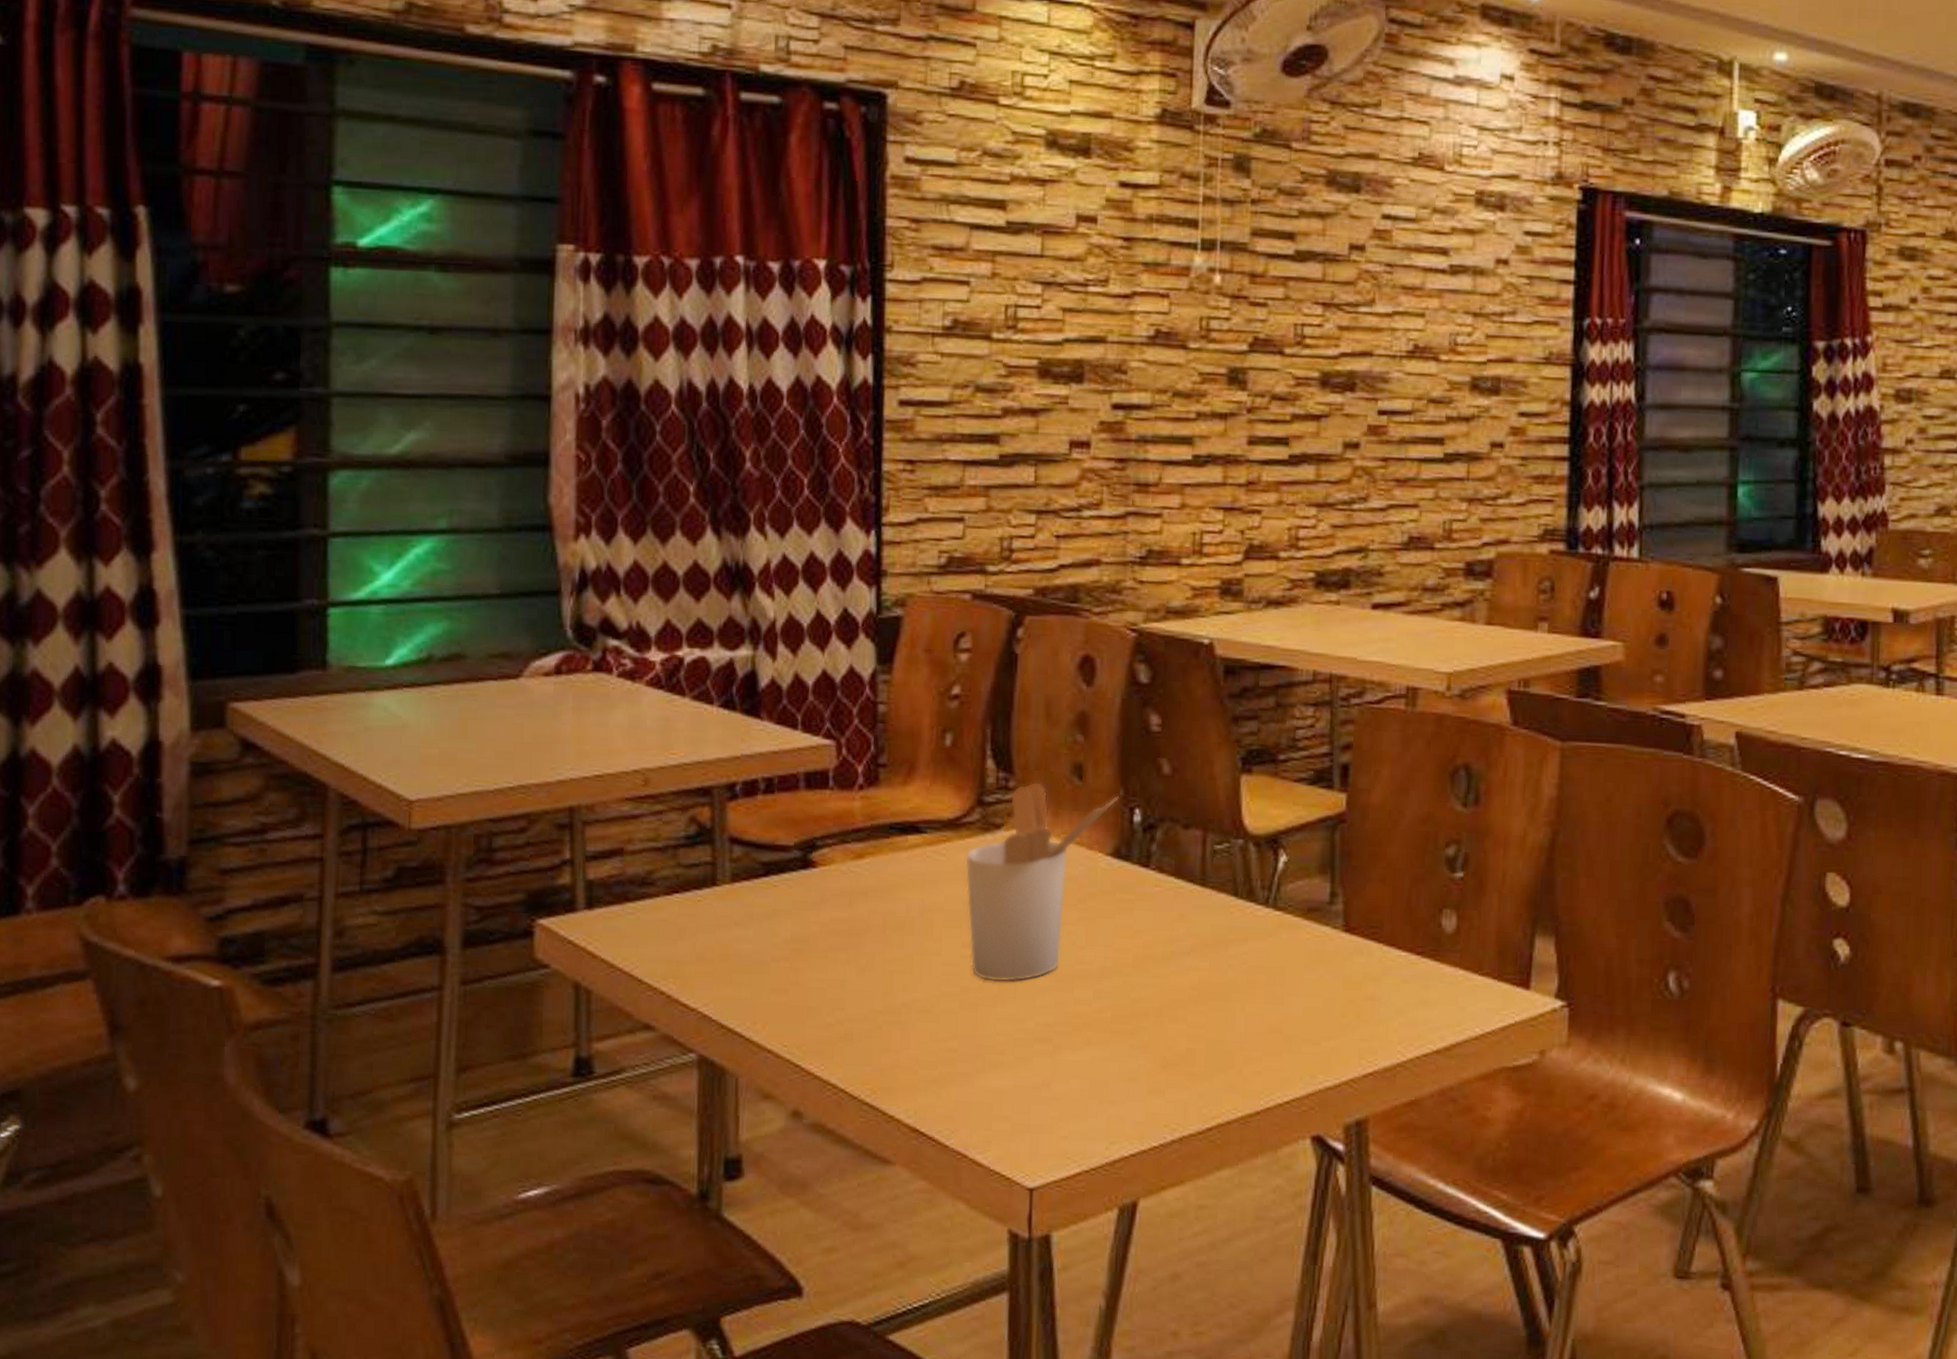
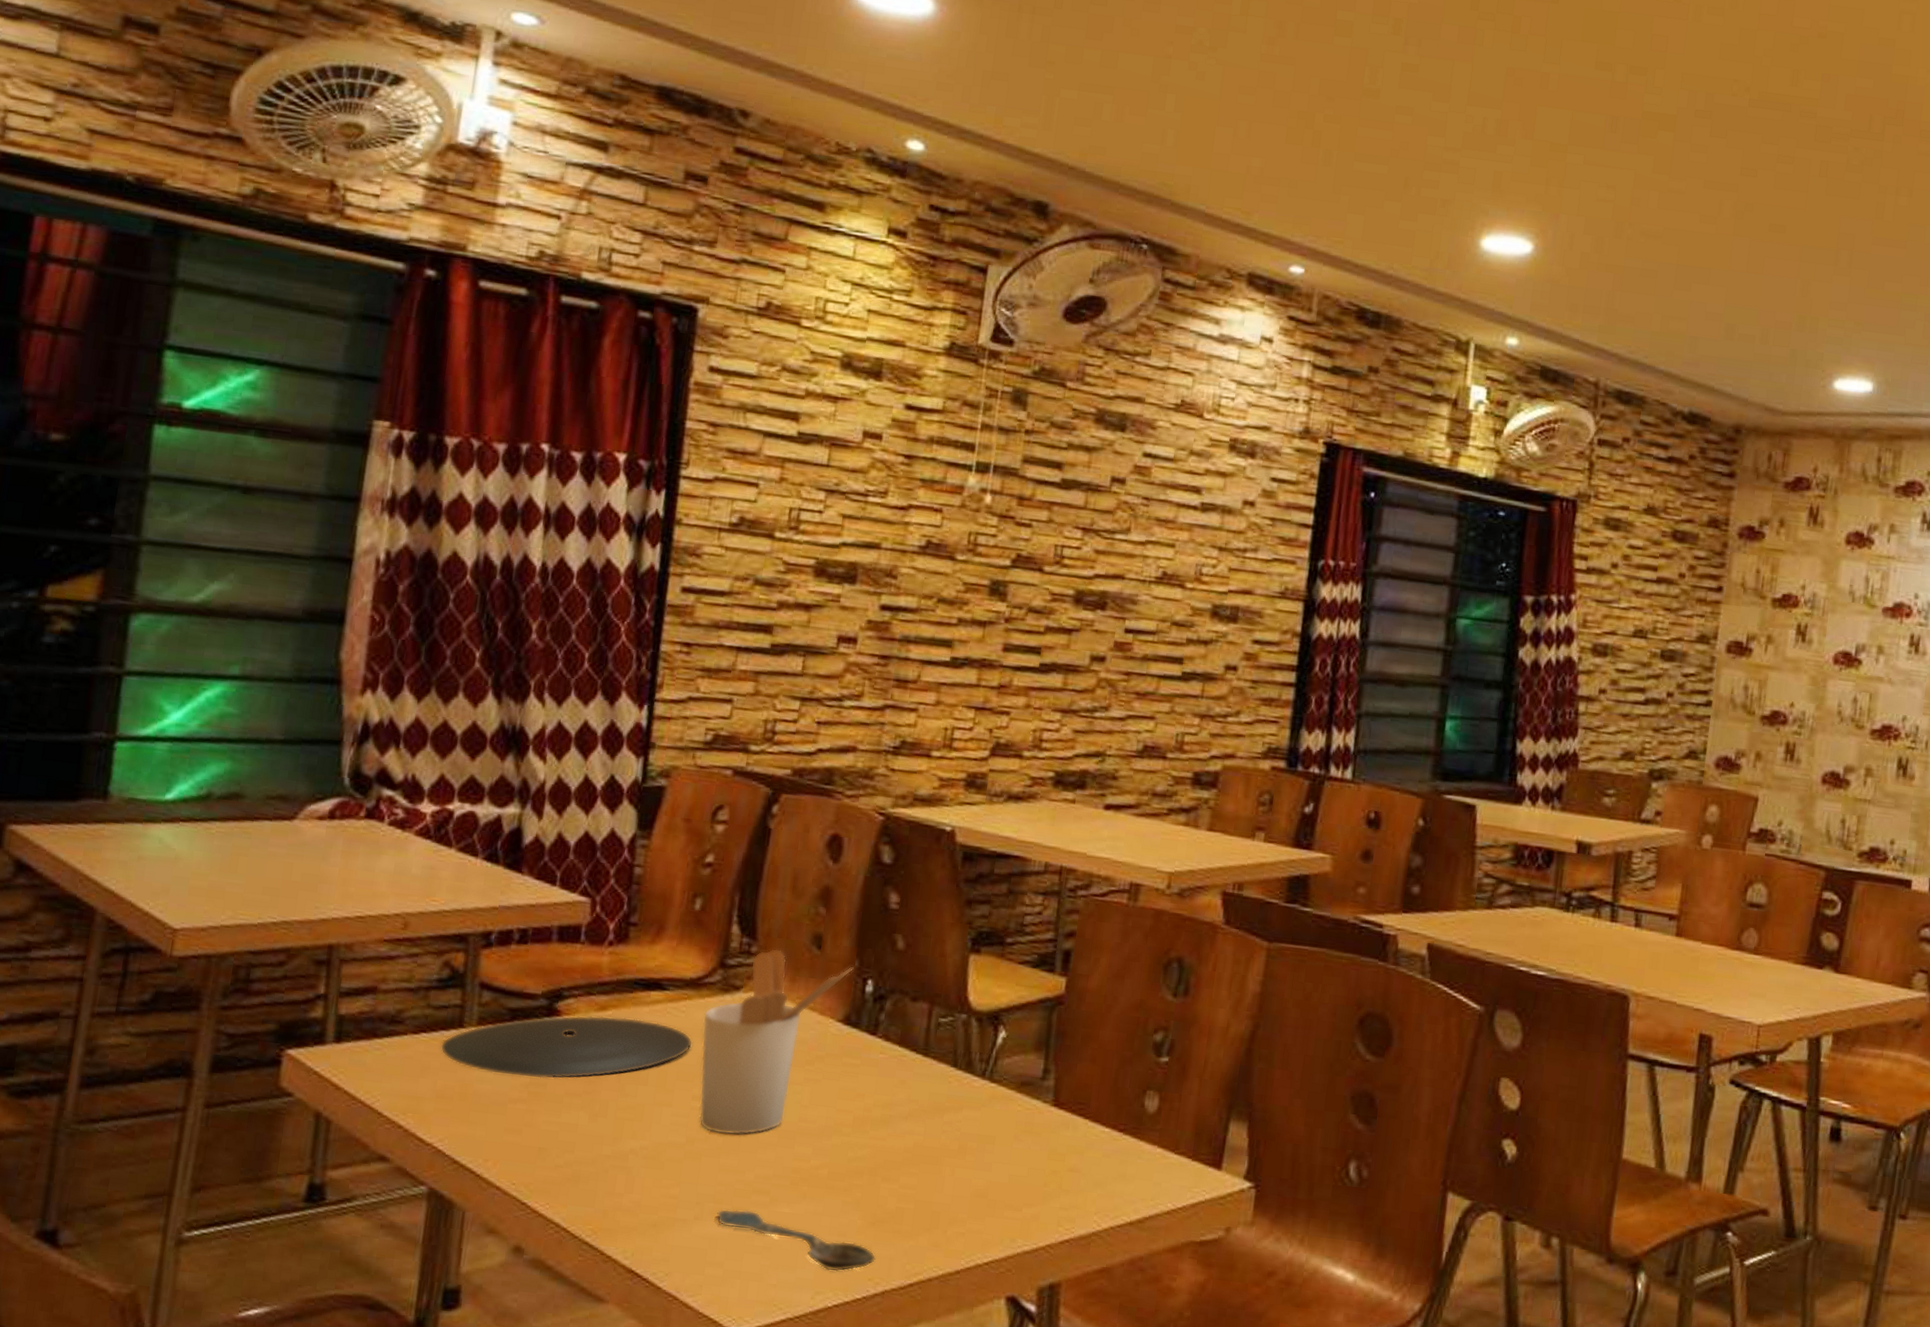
plate: none [695,864,956,935] -> present [440,1015,692,1080]
spoon: none [999,1059,1170,1120] -> present [716,1208,876,1272]

